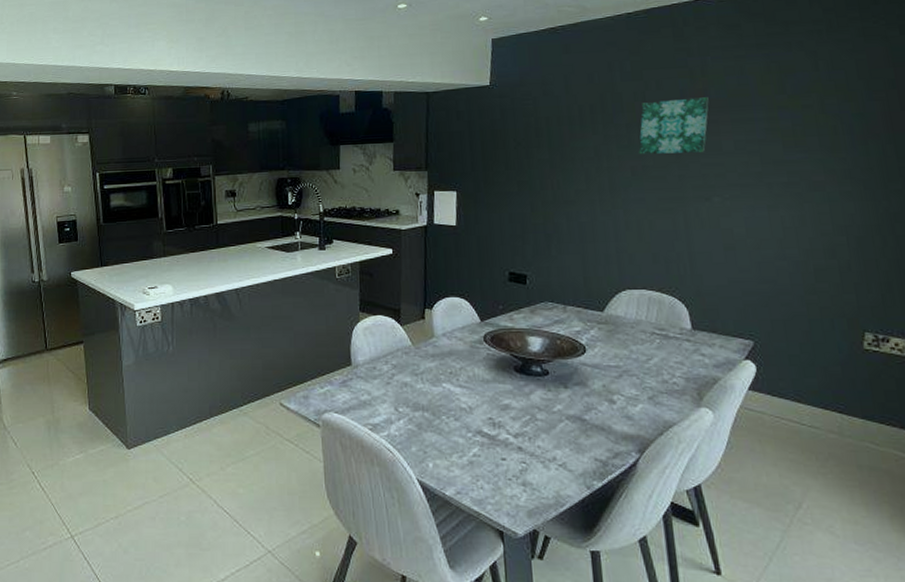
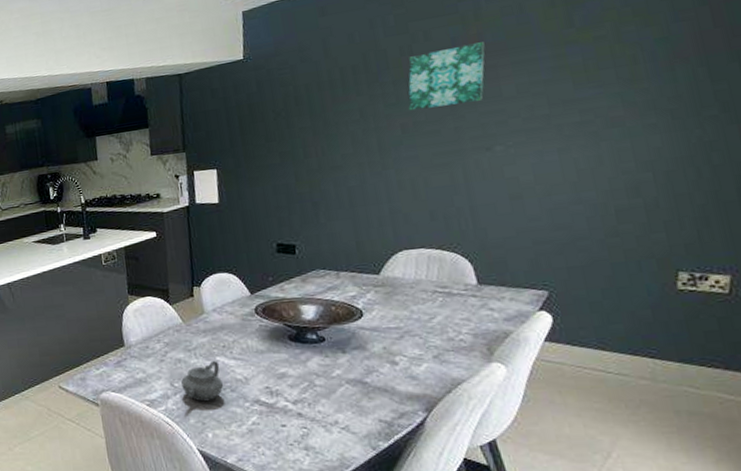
teapot: none [406,386,448,429] -> present [181,360,224,402]

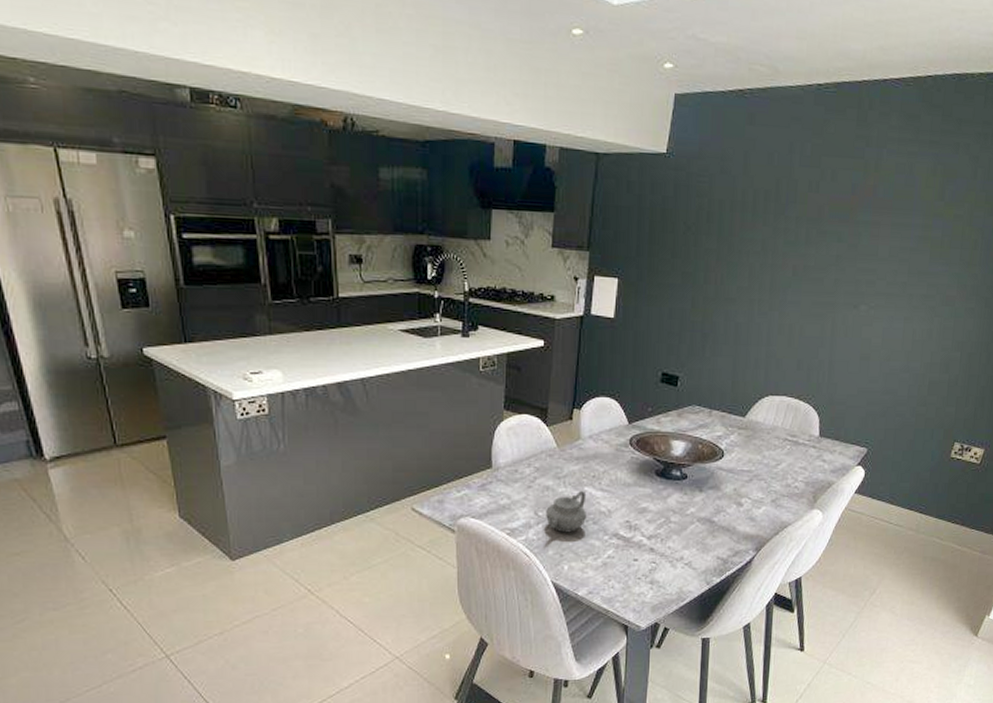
wall art: present [408,42,485,111] -> none [803,194,876,256]

